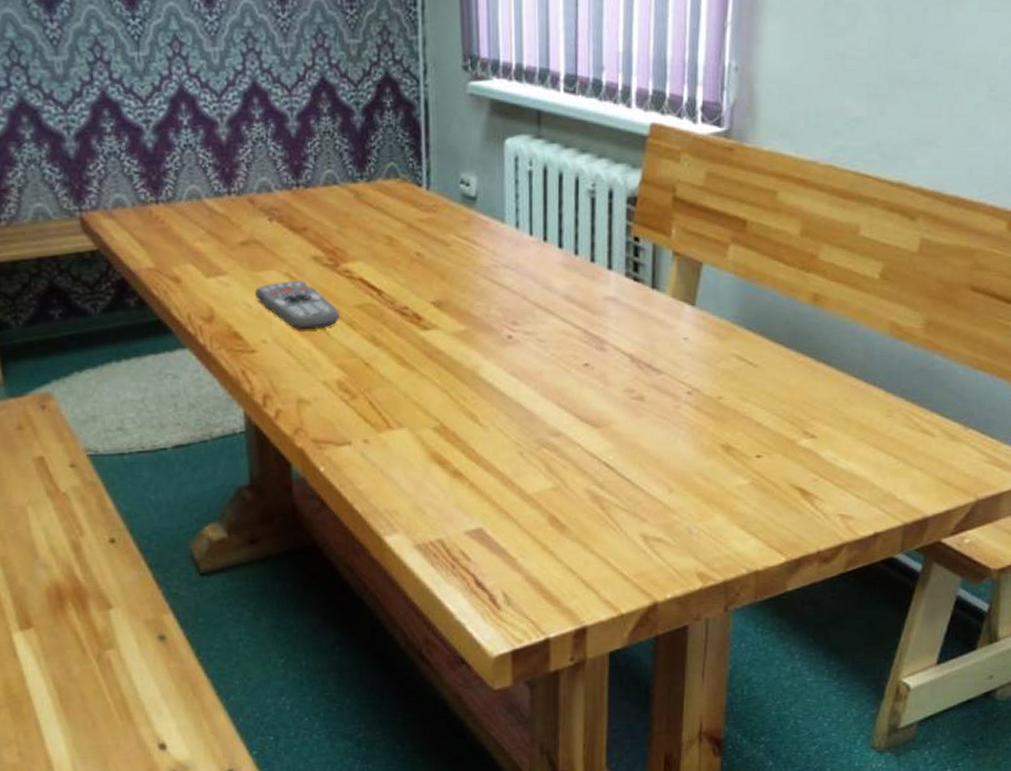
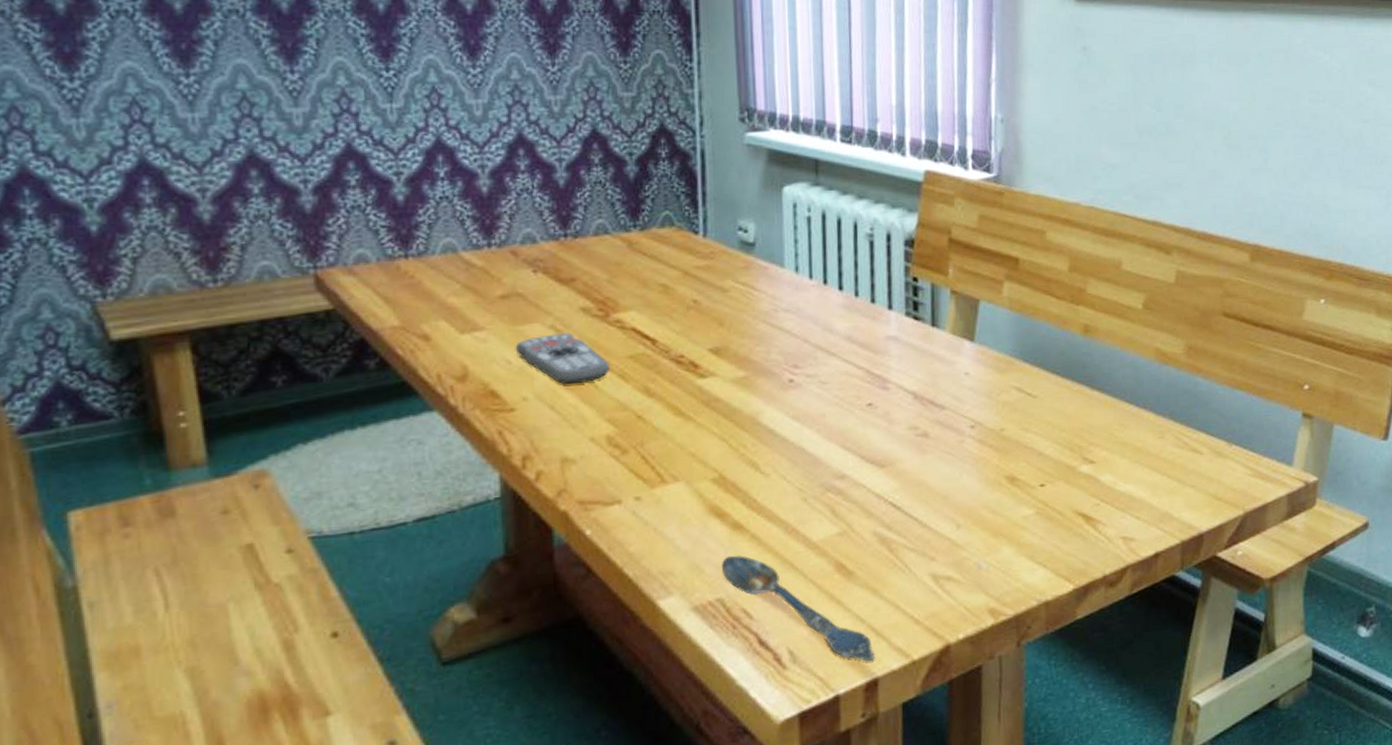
spoon: none [441,500,584,611] -> present [721,555,875,662]

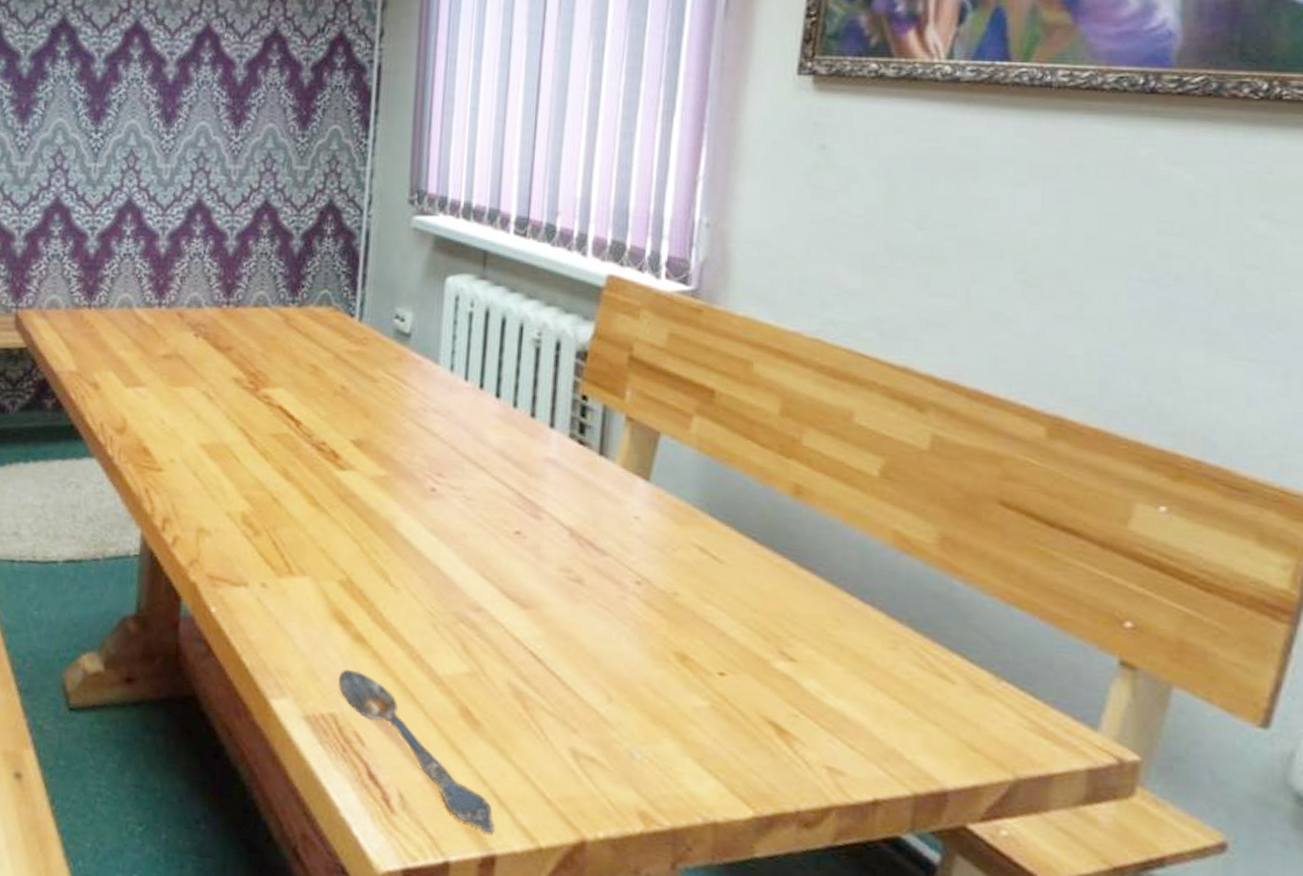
remote control: present [515,333,610,384] -> none [169,400,253,455]

